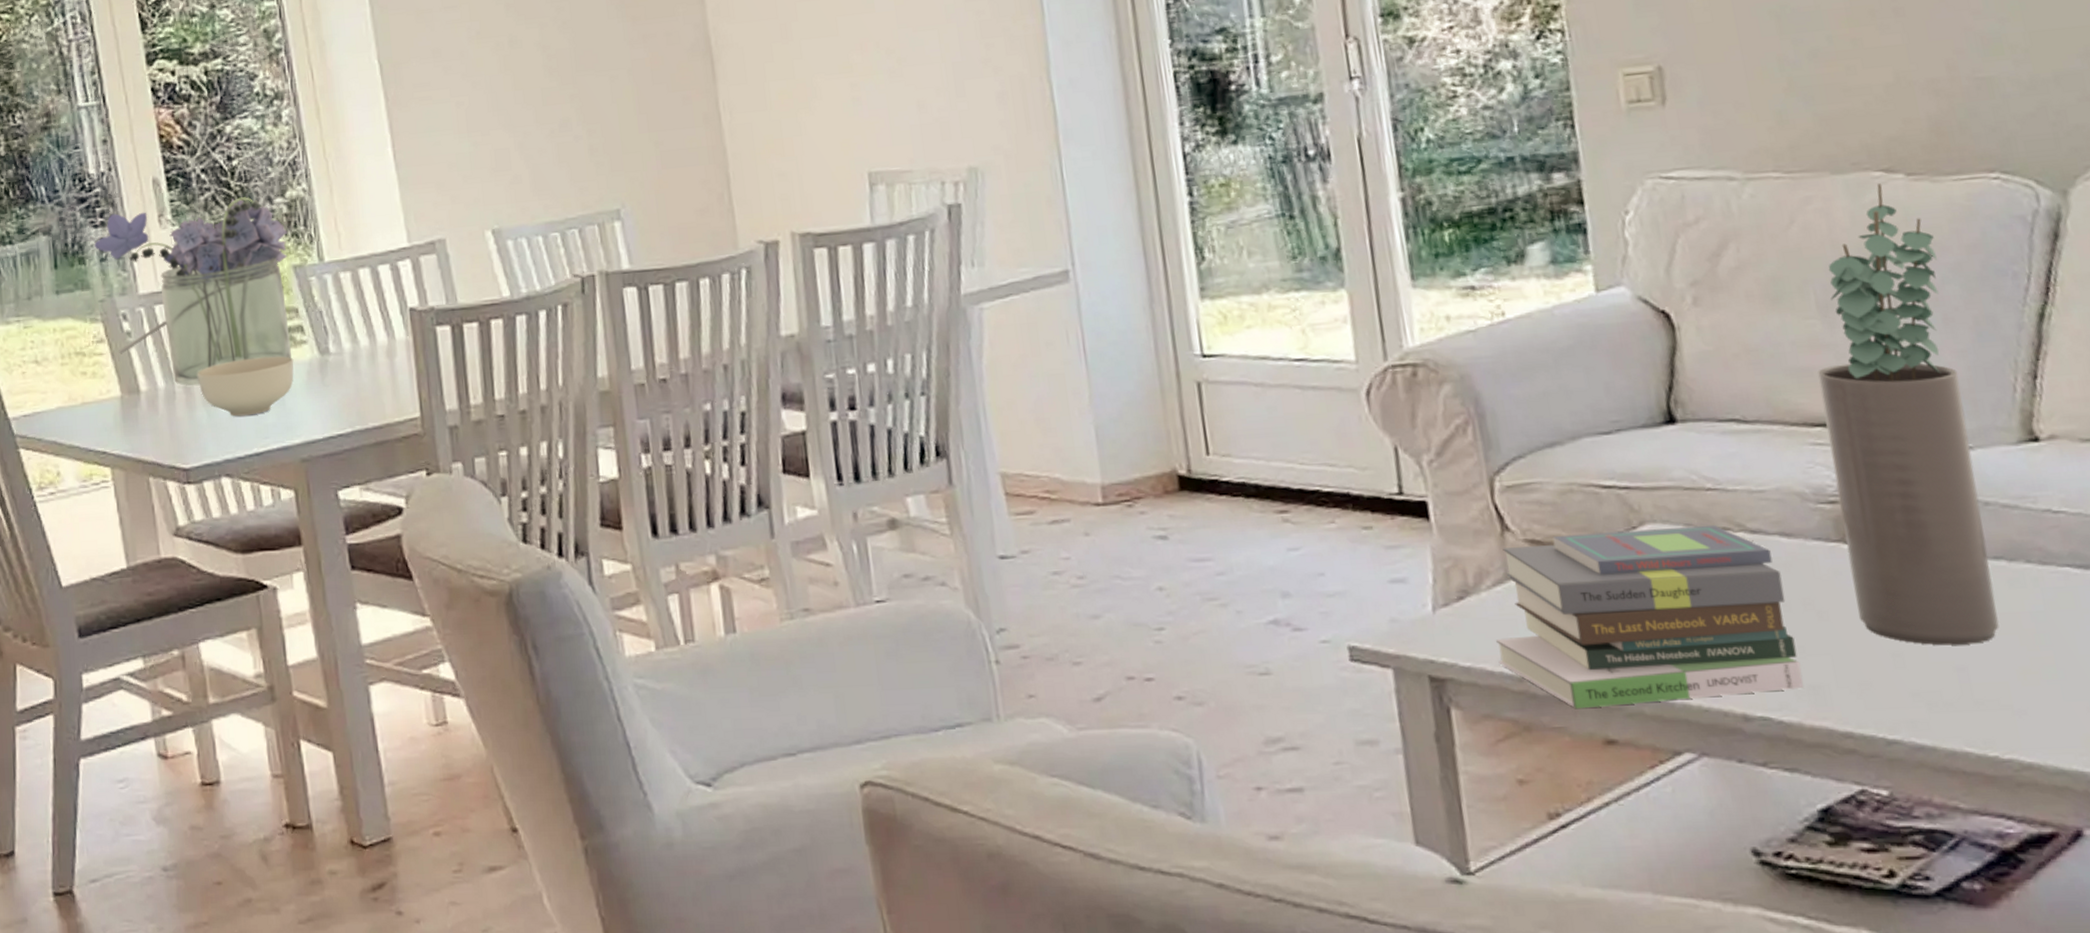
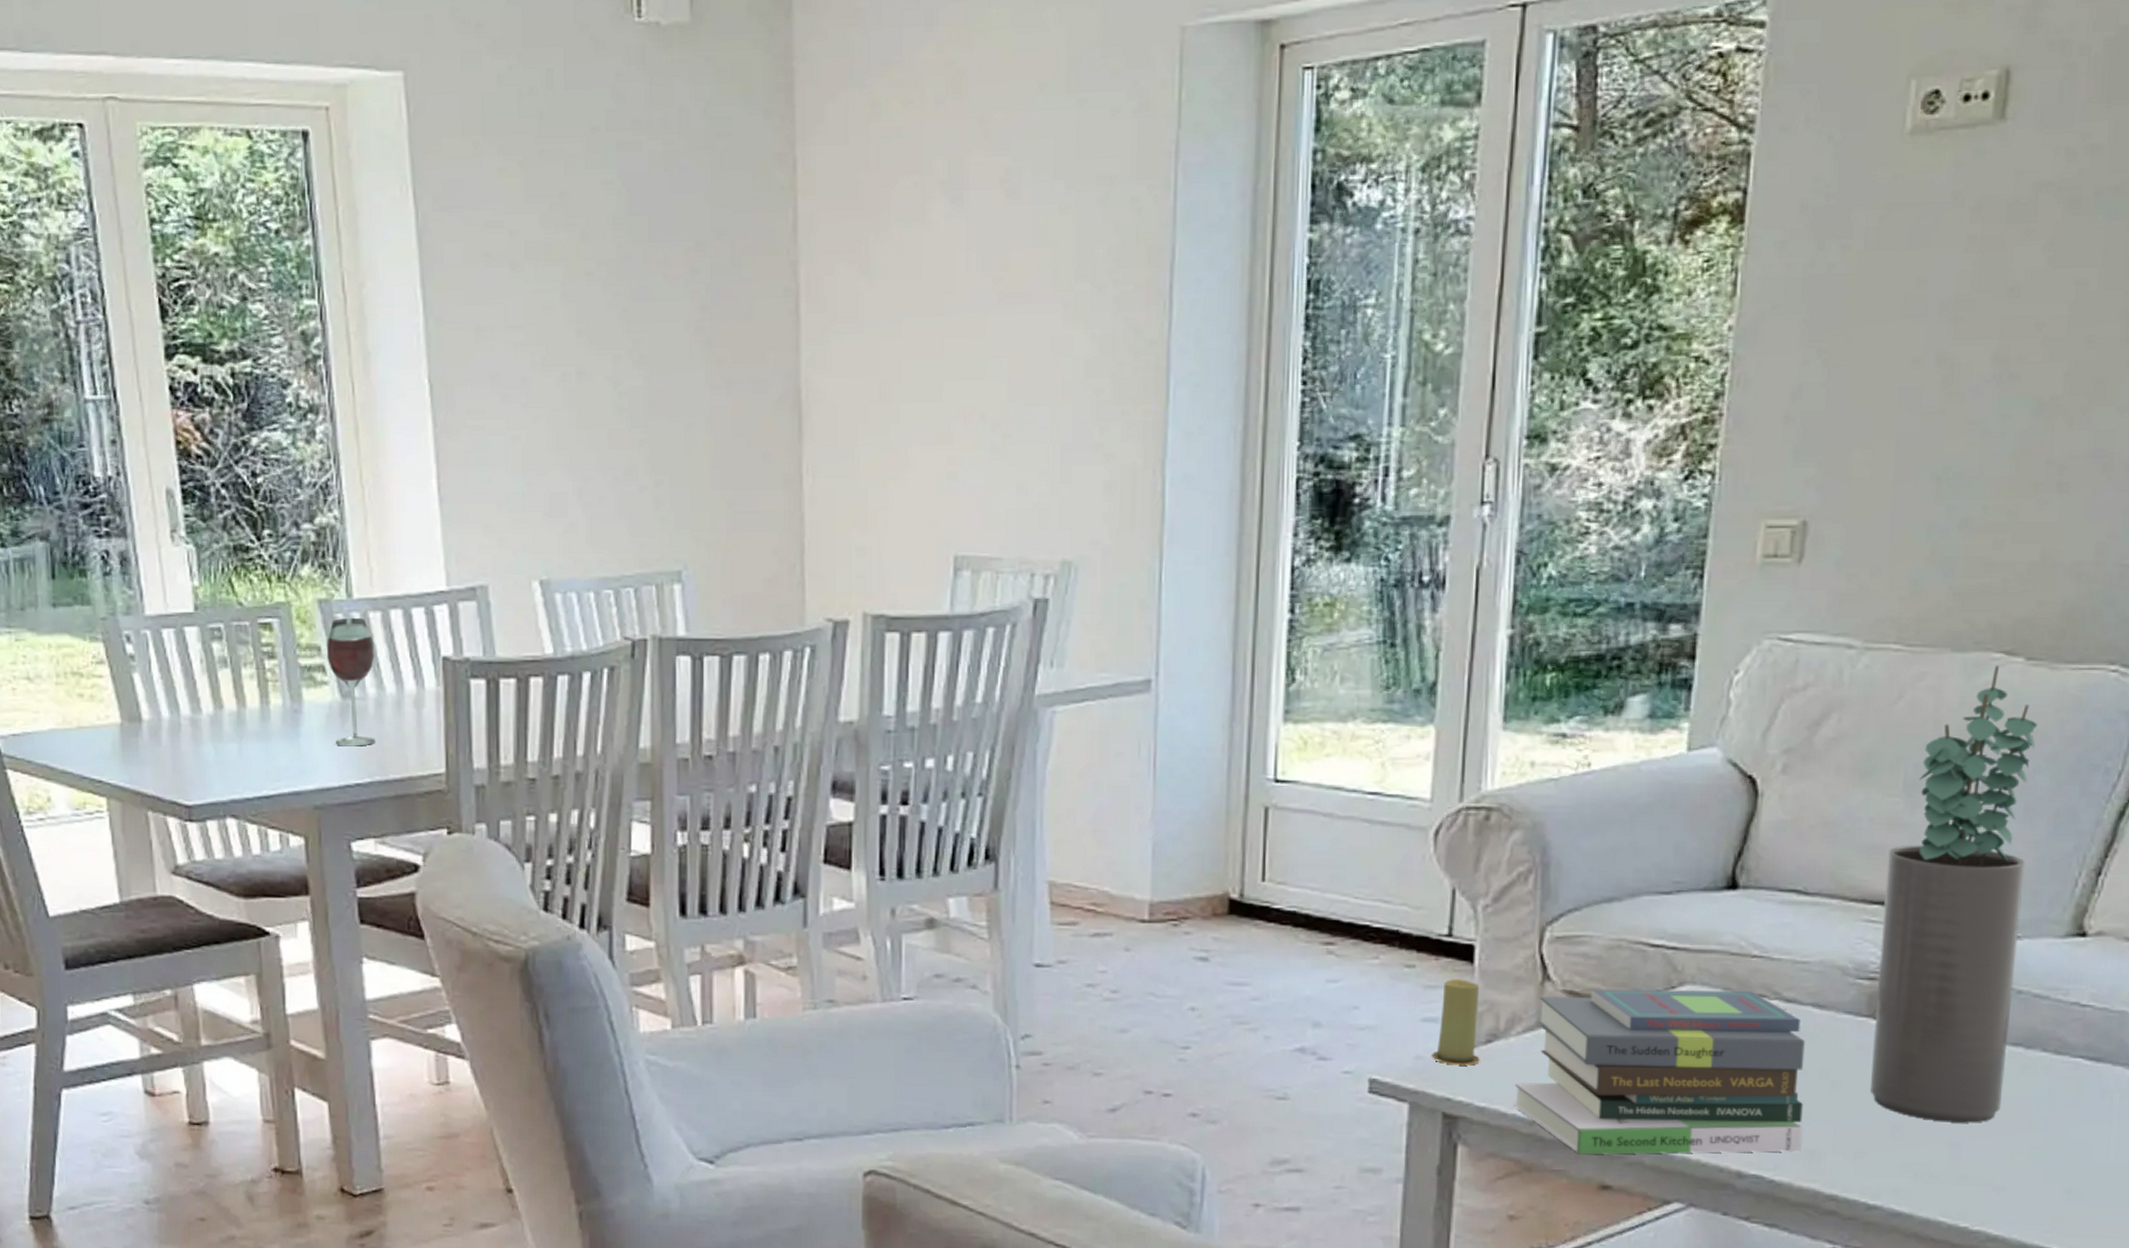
flower bouquet: present [93,197,291,386] -> none [96,519,314,720]
bowl: present [197,356,294,417] -> none [205,695,313,756]
wineglass: none [303,278,354,400] -> present [326,617,375,746]
candle: none [1404,537,1456,626] -> present [1430,979,1480,1066]

